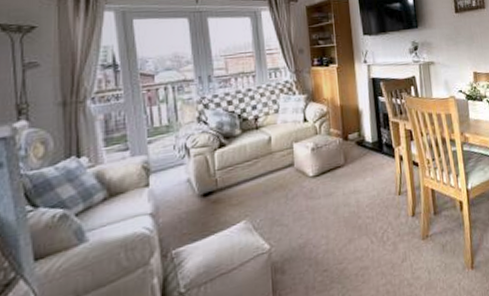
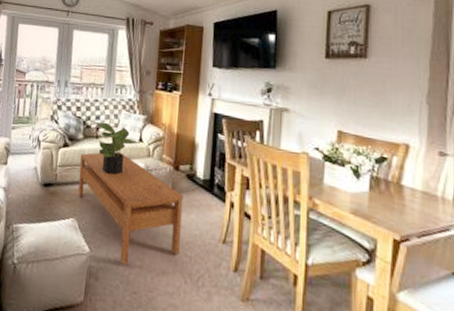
coffee table: none [241,137,361,249] -> present [77,152,183,266]
potted plant: none [251,110,304,164] -> present [94,121,140,175]

